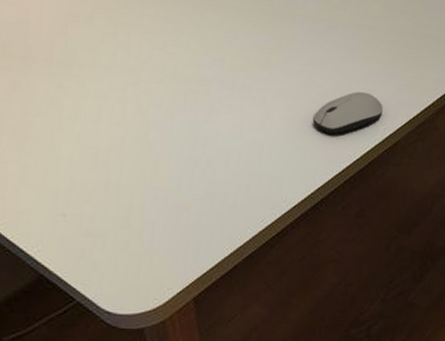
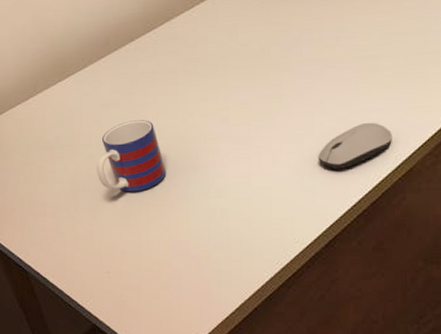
mug: none [57,41,147,126] -> present [97,120,167,192]

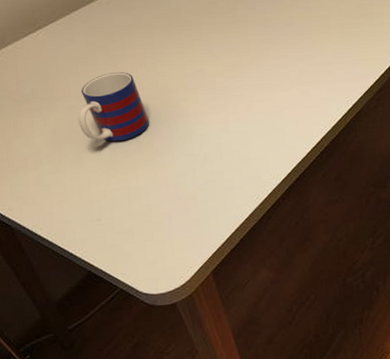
computer mouse: present [318,122,392,169] -> none [285,72,343,114]

